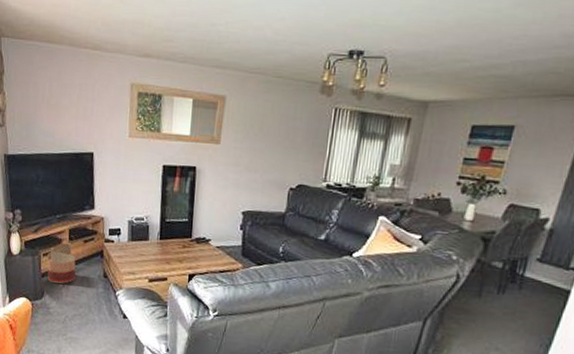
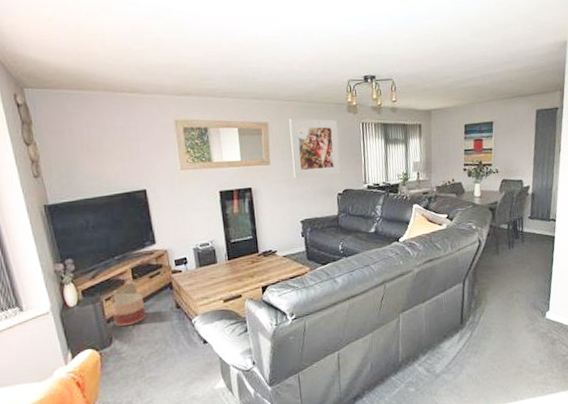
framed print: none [244,94,306,167] -> present [289,118,341,179]

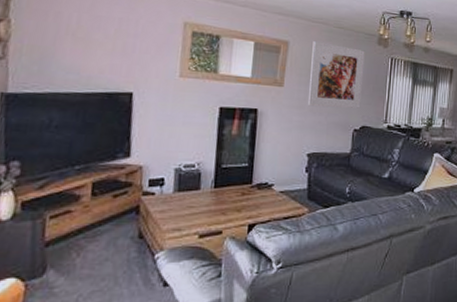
basket: present [110,281,146,326] -> none [54,198,100,252]

